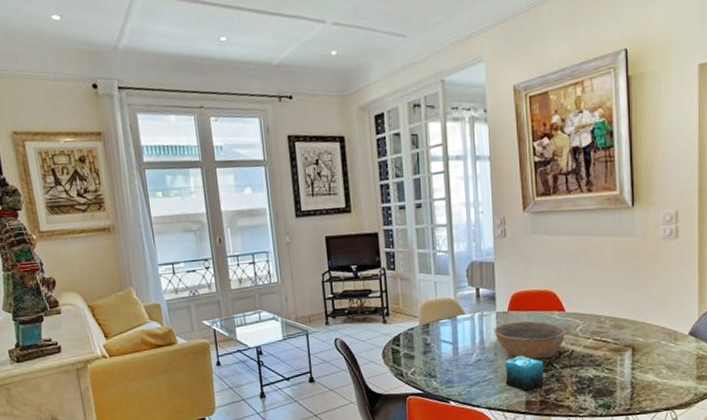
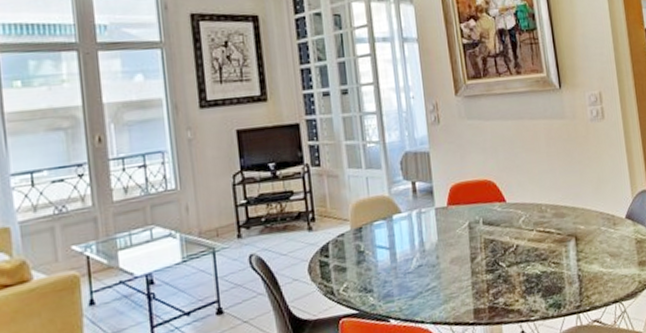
bowl: present [494,320,566,360] -> none [433,215,509,260]
candle: present [504,355,544,392] -> none [448,256,491,298]

